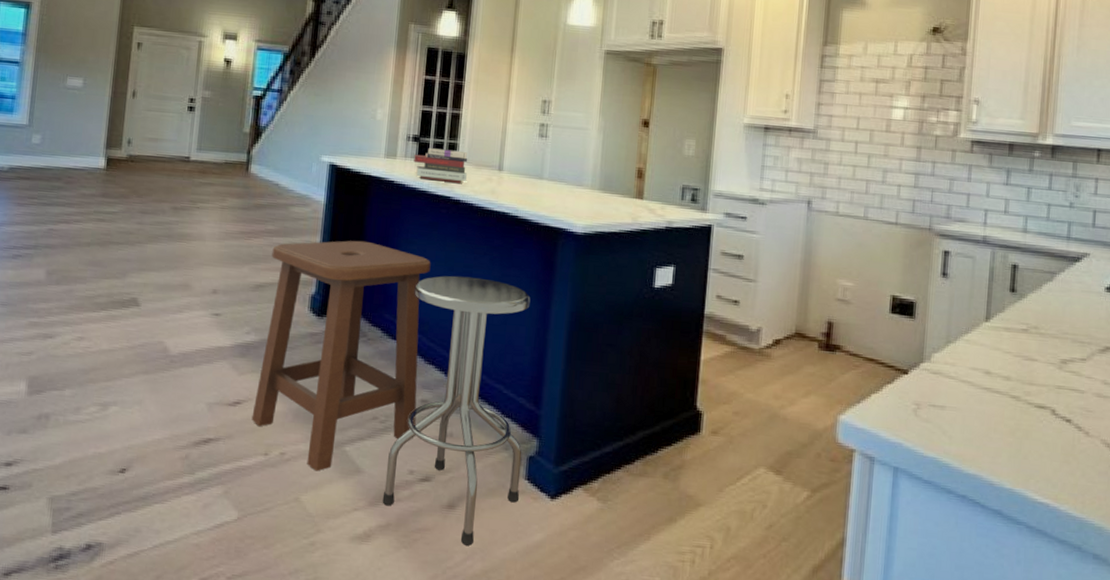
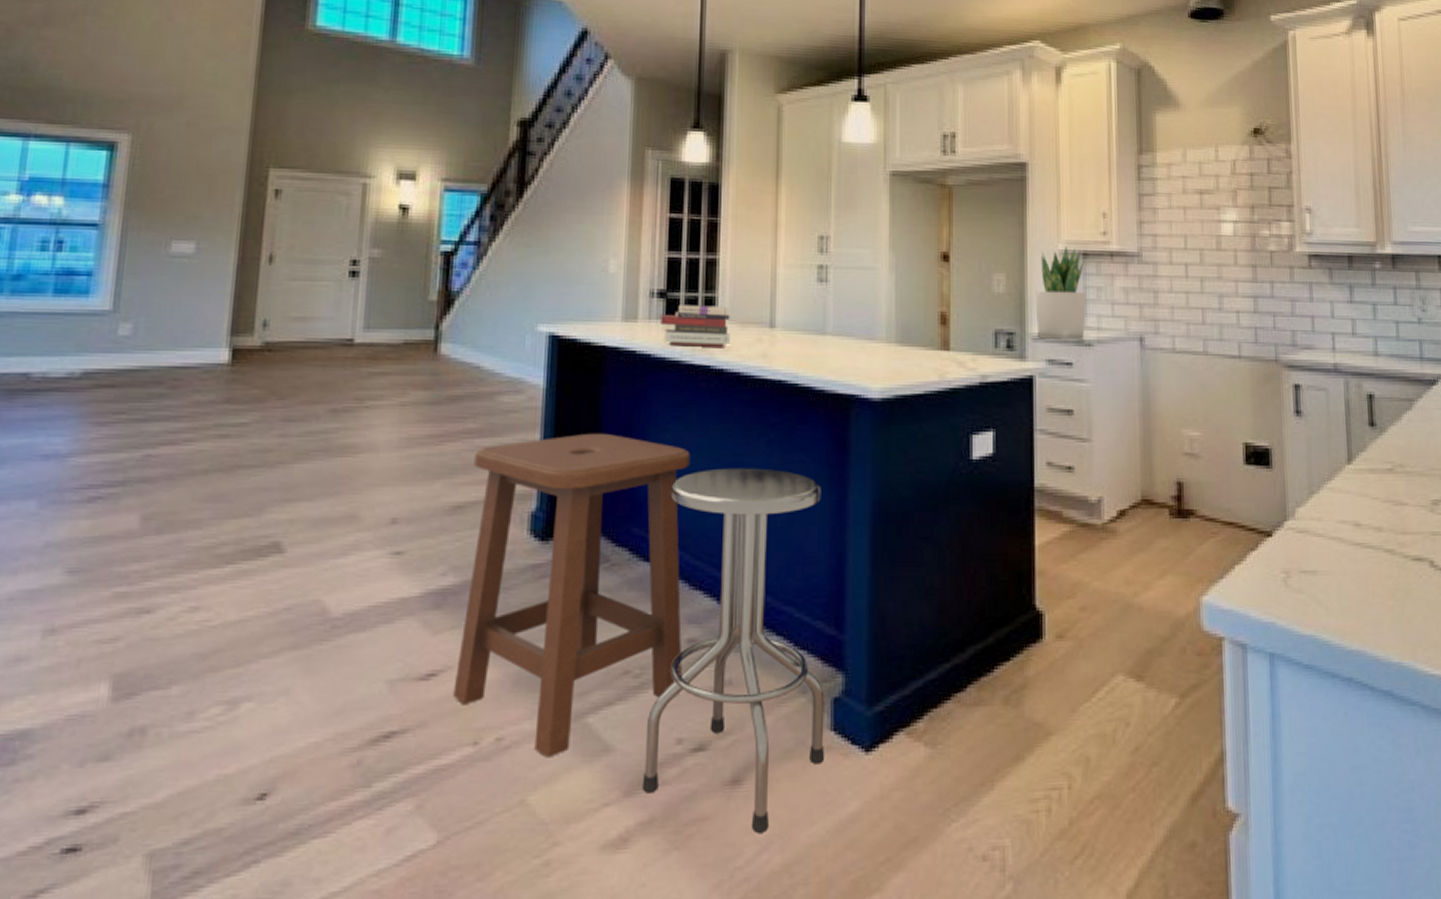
planter: none [718,121,765,200] -> present [1036,247,1086,341]

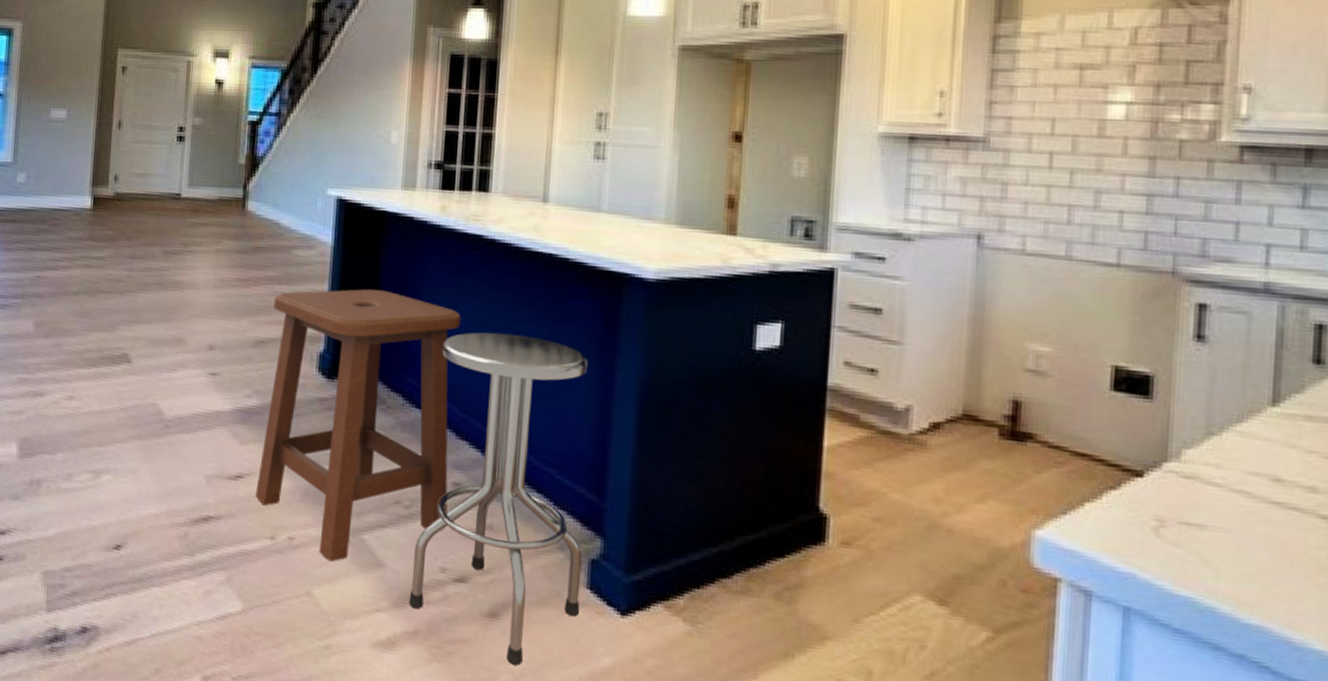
books: present [660,303,731,349] -> none [437,175,504,220]
planter: present [1036,247,1086,341] -> none [843,129,909,234]

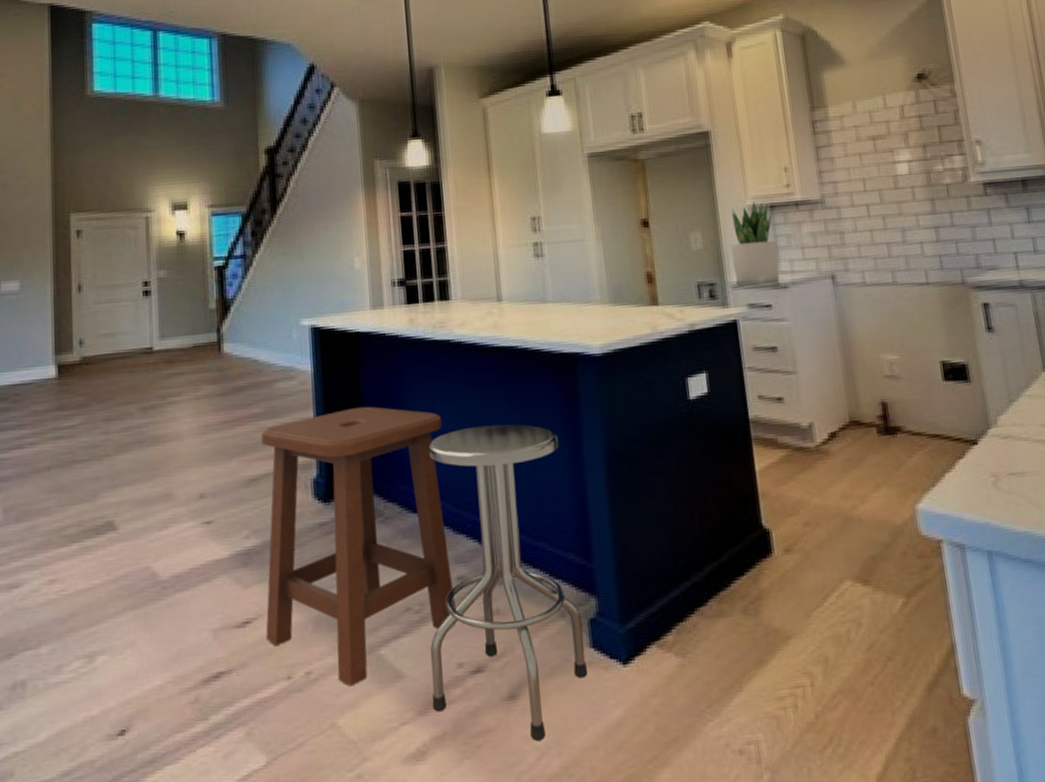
planter: none [843,129,909,234] -> present [731,202,780,286]

